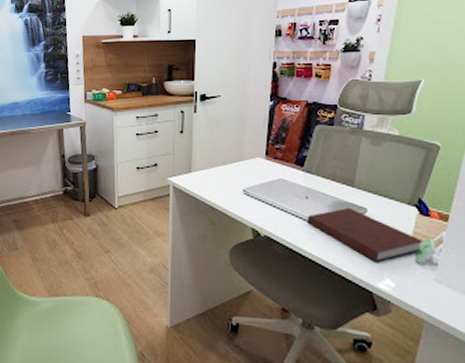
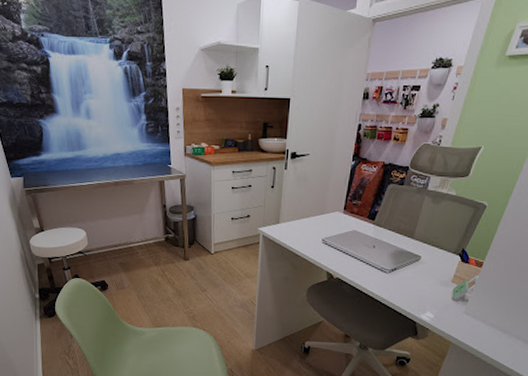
notebook: present [306,207,424,262] -> none [372,255,461,299]

